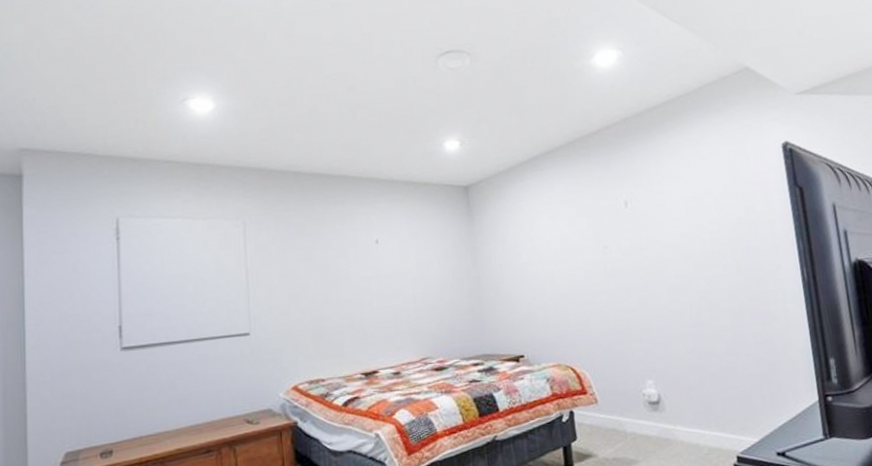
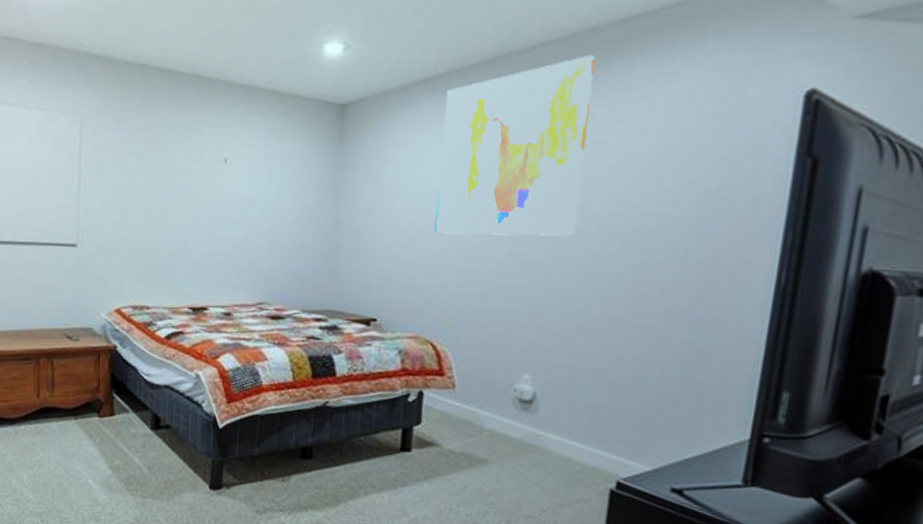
wall art: none [544,132,659,277] -> present [434,54,597,237]

